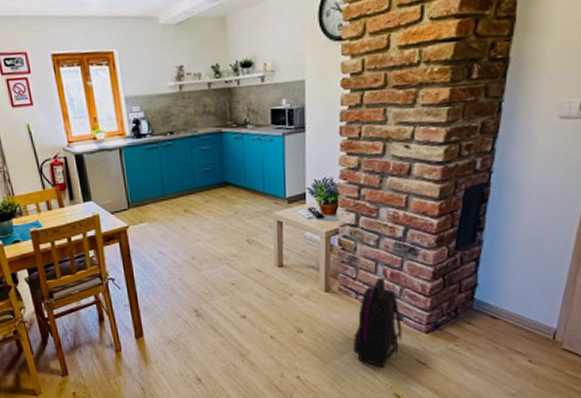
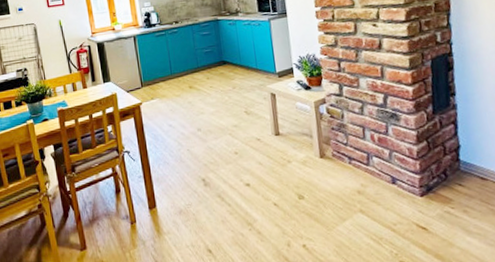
backpack: present [353,277,402,368] -> none [352,142,399,233]

